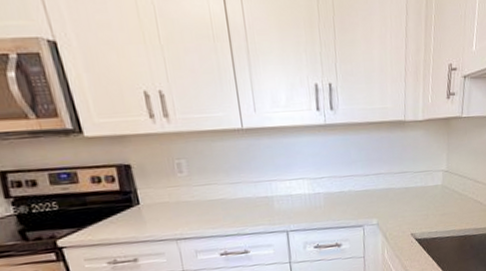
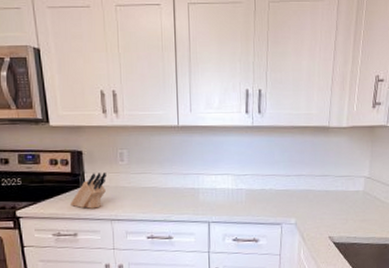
knife block: none [124,187,166,231] -> present [71,172,106,209]

